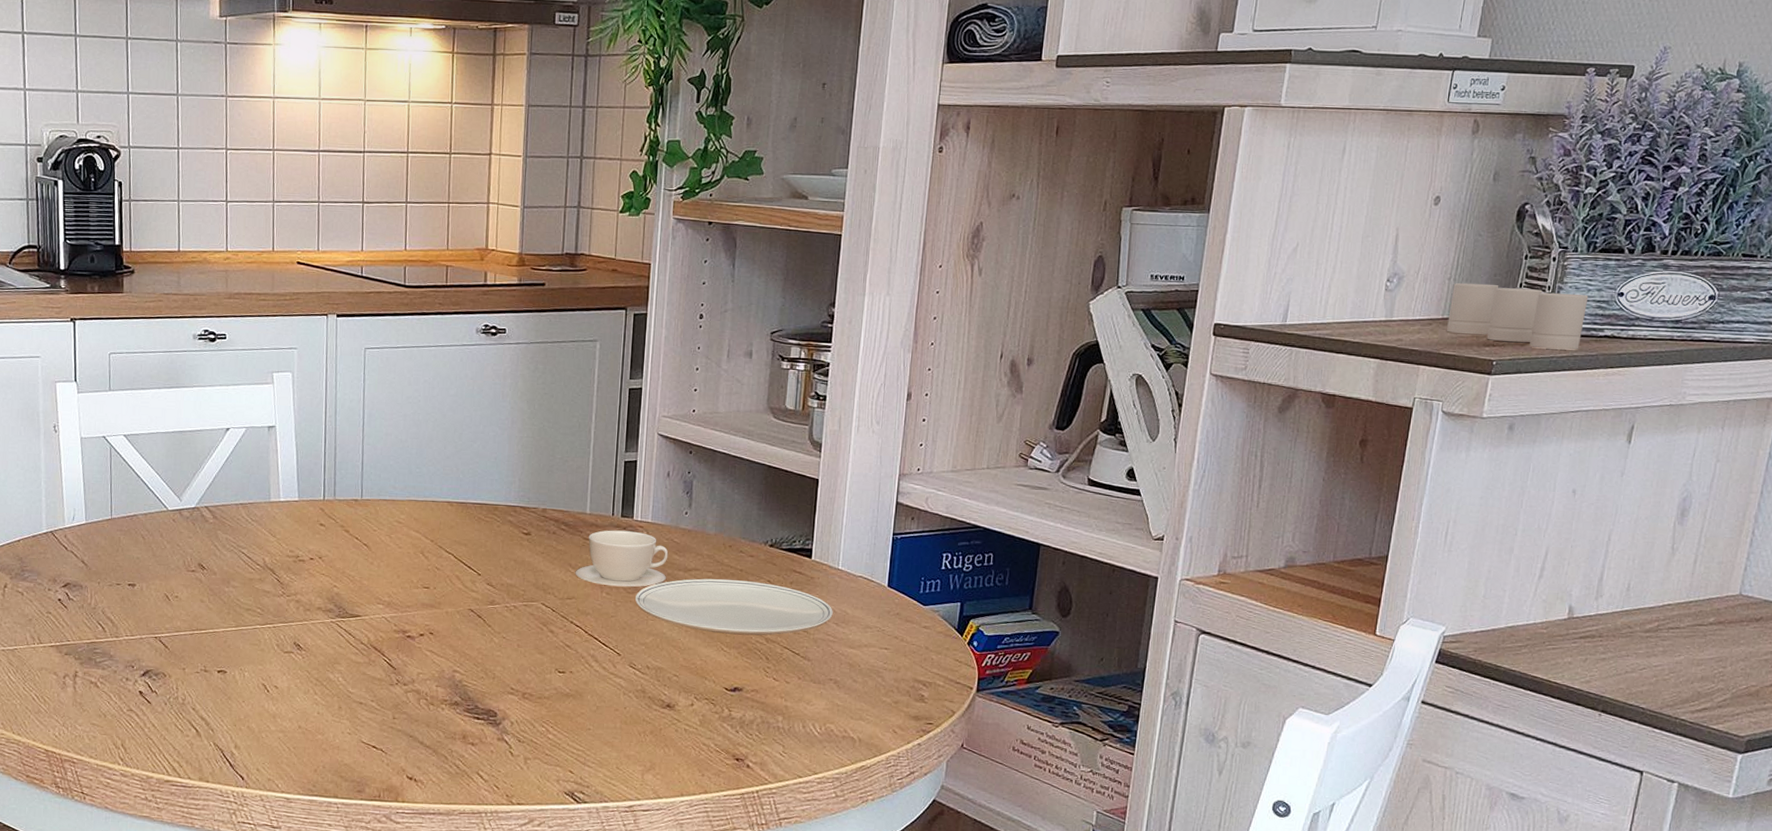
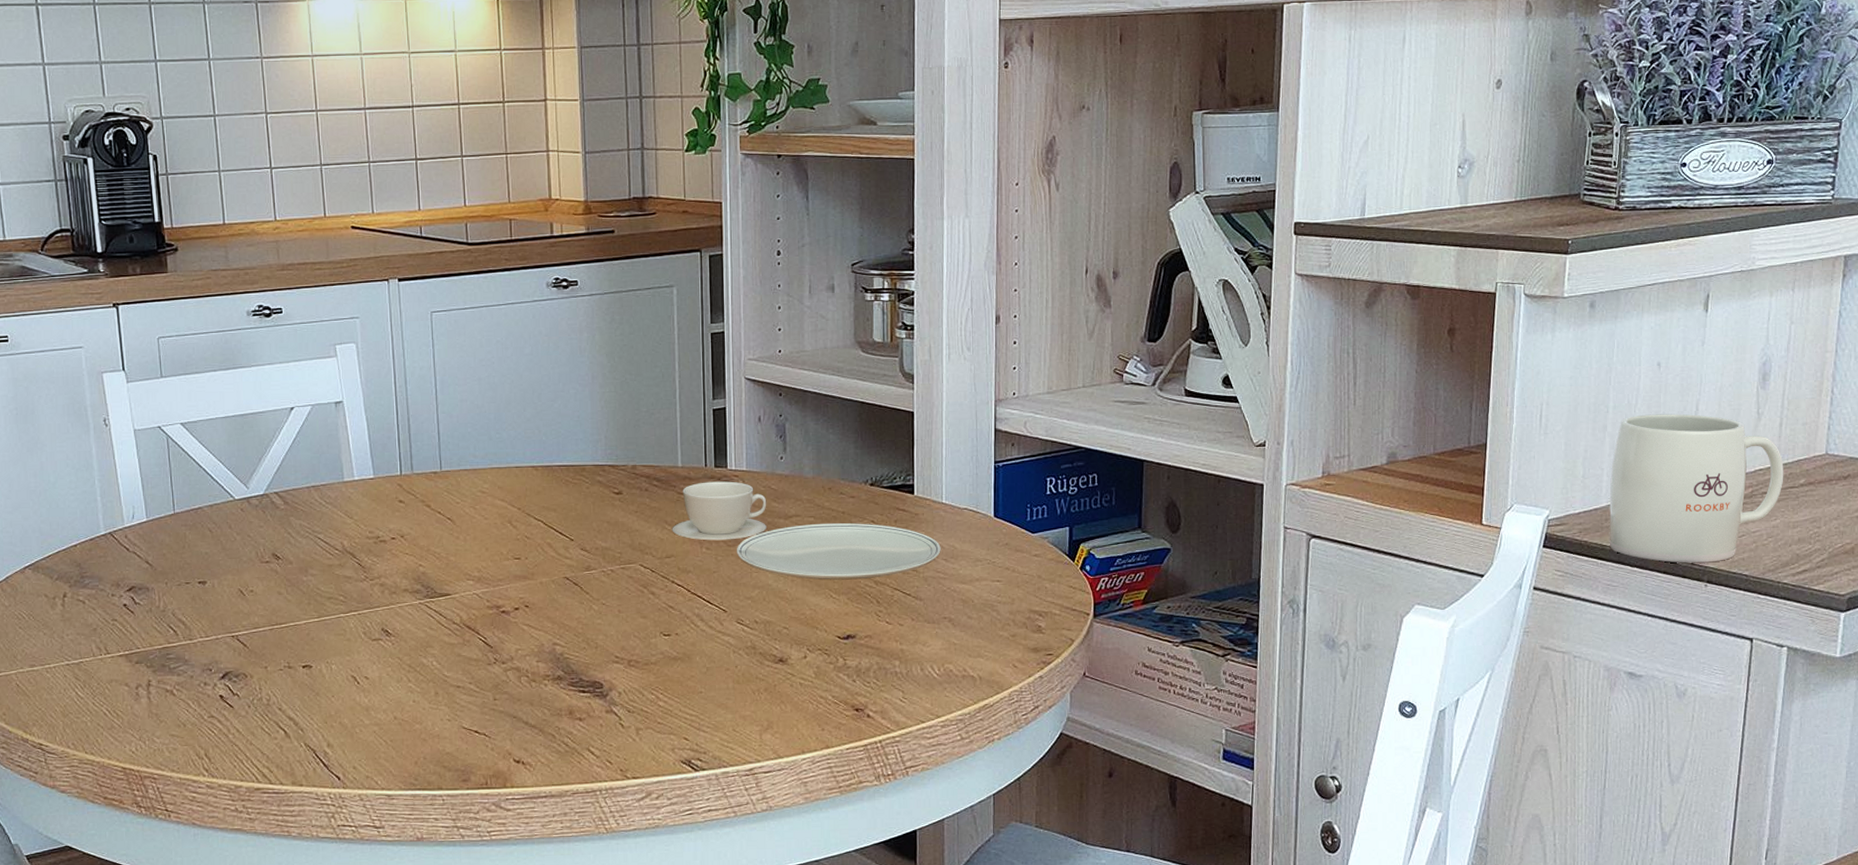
candle: present [1446,282,1589,350] -> none [1520,163,1653,224]
mug: none [1504,540,1694,693] -> present [1609,413,1784,563]

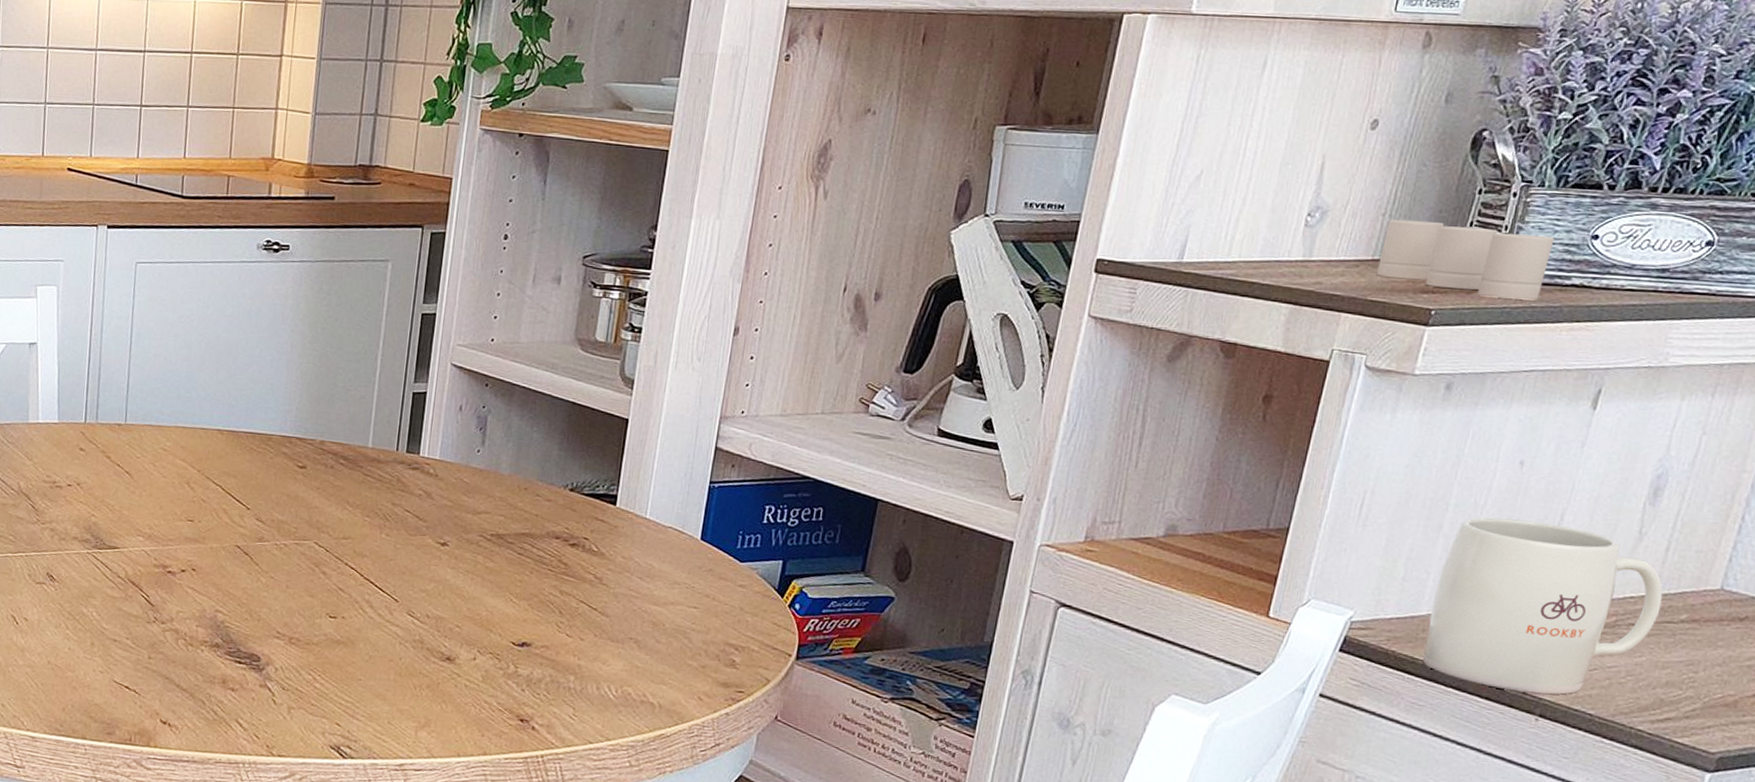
teacup: present [672,481,768,541] -> none [352,466,457,529]
plate: present [736,522,941,580] -> none [416,522,638,588]
candle: none [1520,163,1653,224] -> present [1375,219,1555,301]

